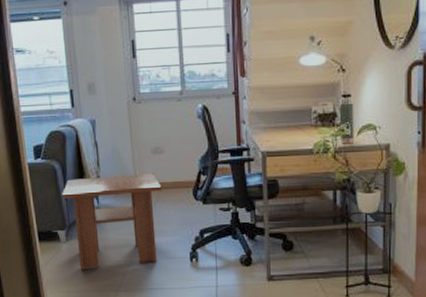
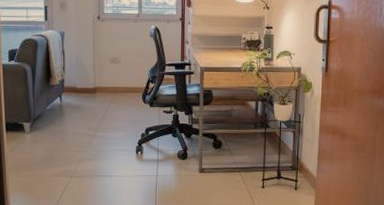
coffee table: present [62,173,162,270] -> none [30,79,116,158]

